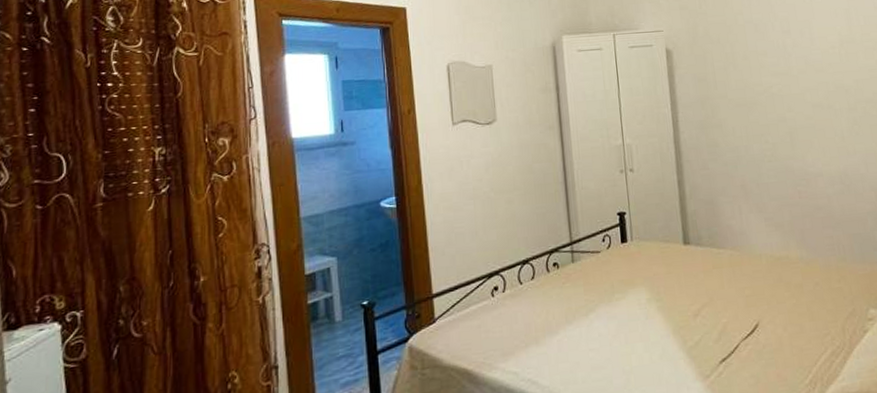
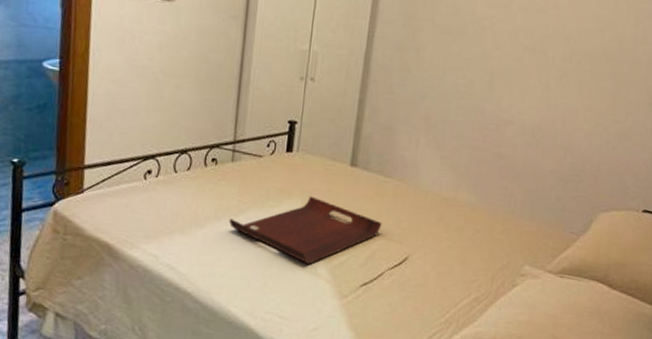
serving tray: none [580,281,726,351] -> present [228,196,382,265]

